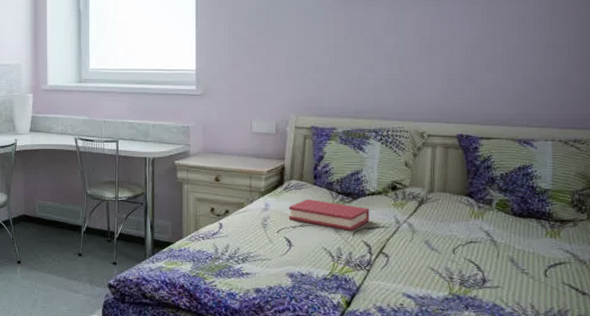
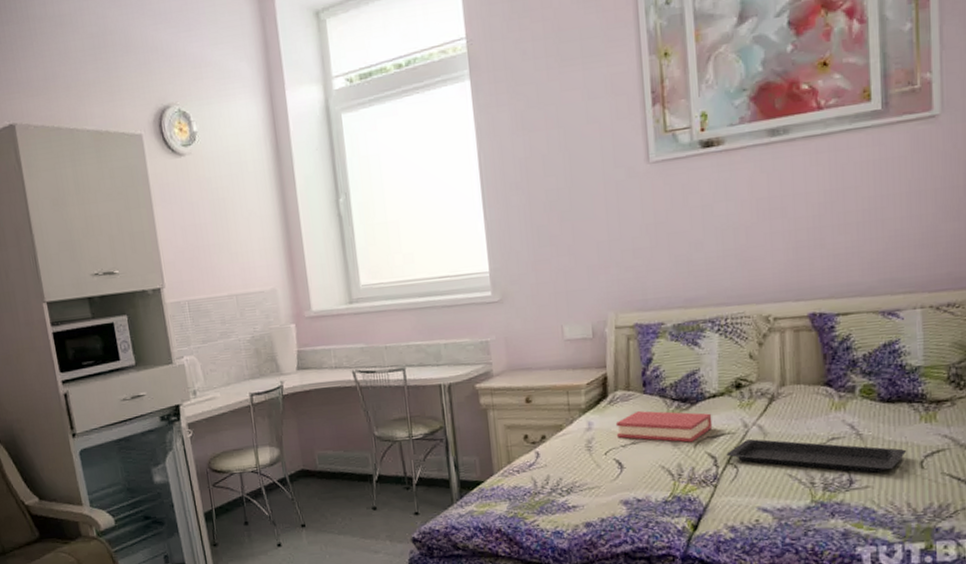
serving tray: none [379,234,534,276] -> present [726,439,907,473]

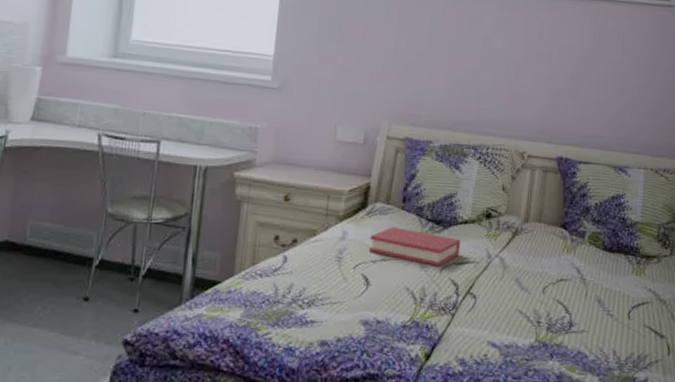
serving tray: present [726,439,907,473] -> none [468,271,619,318]

